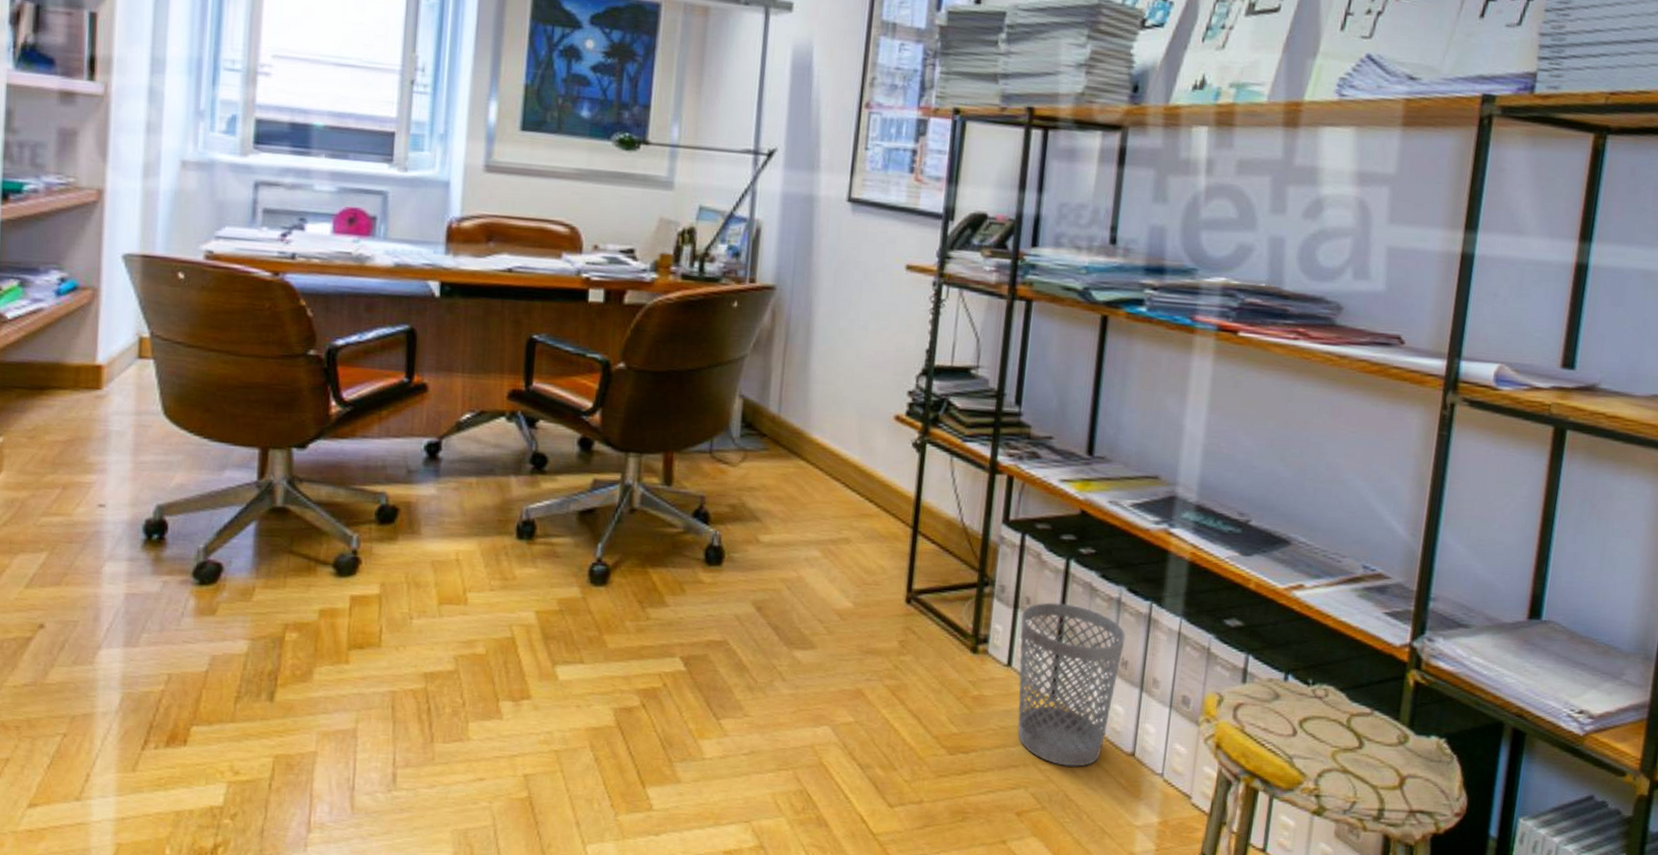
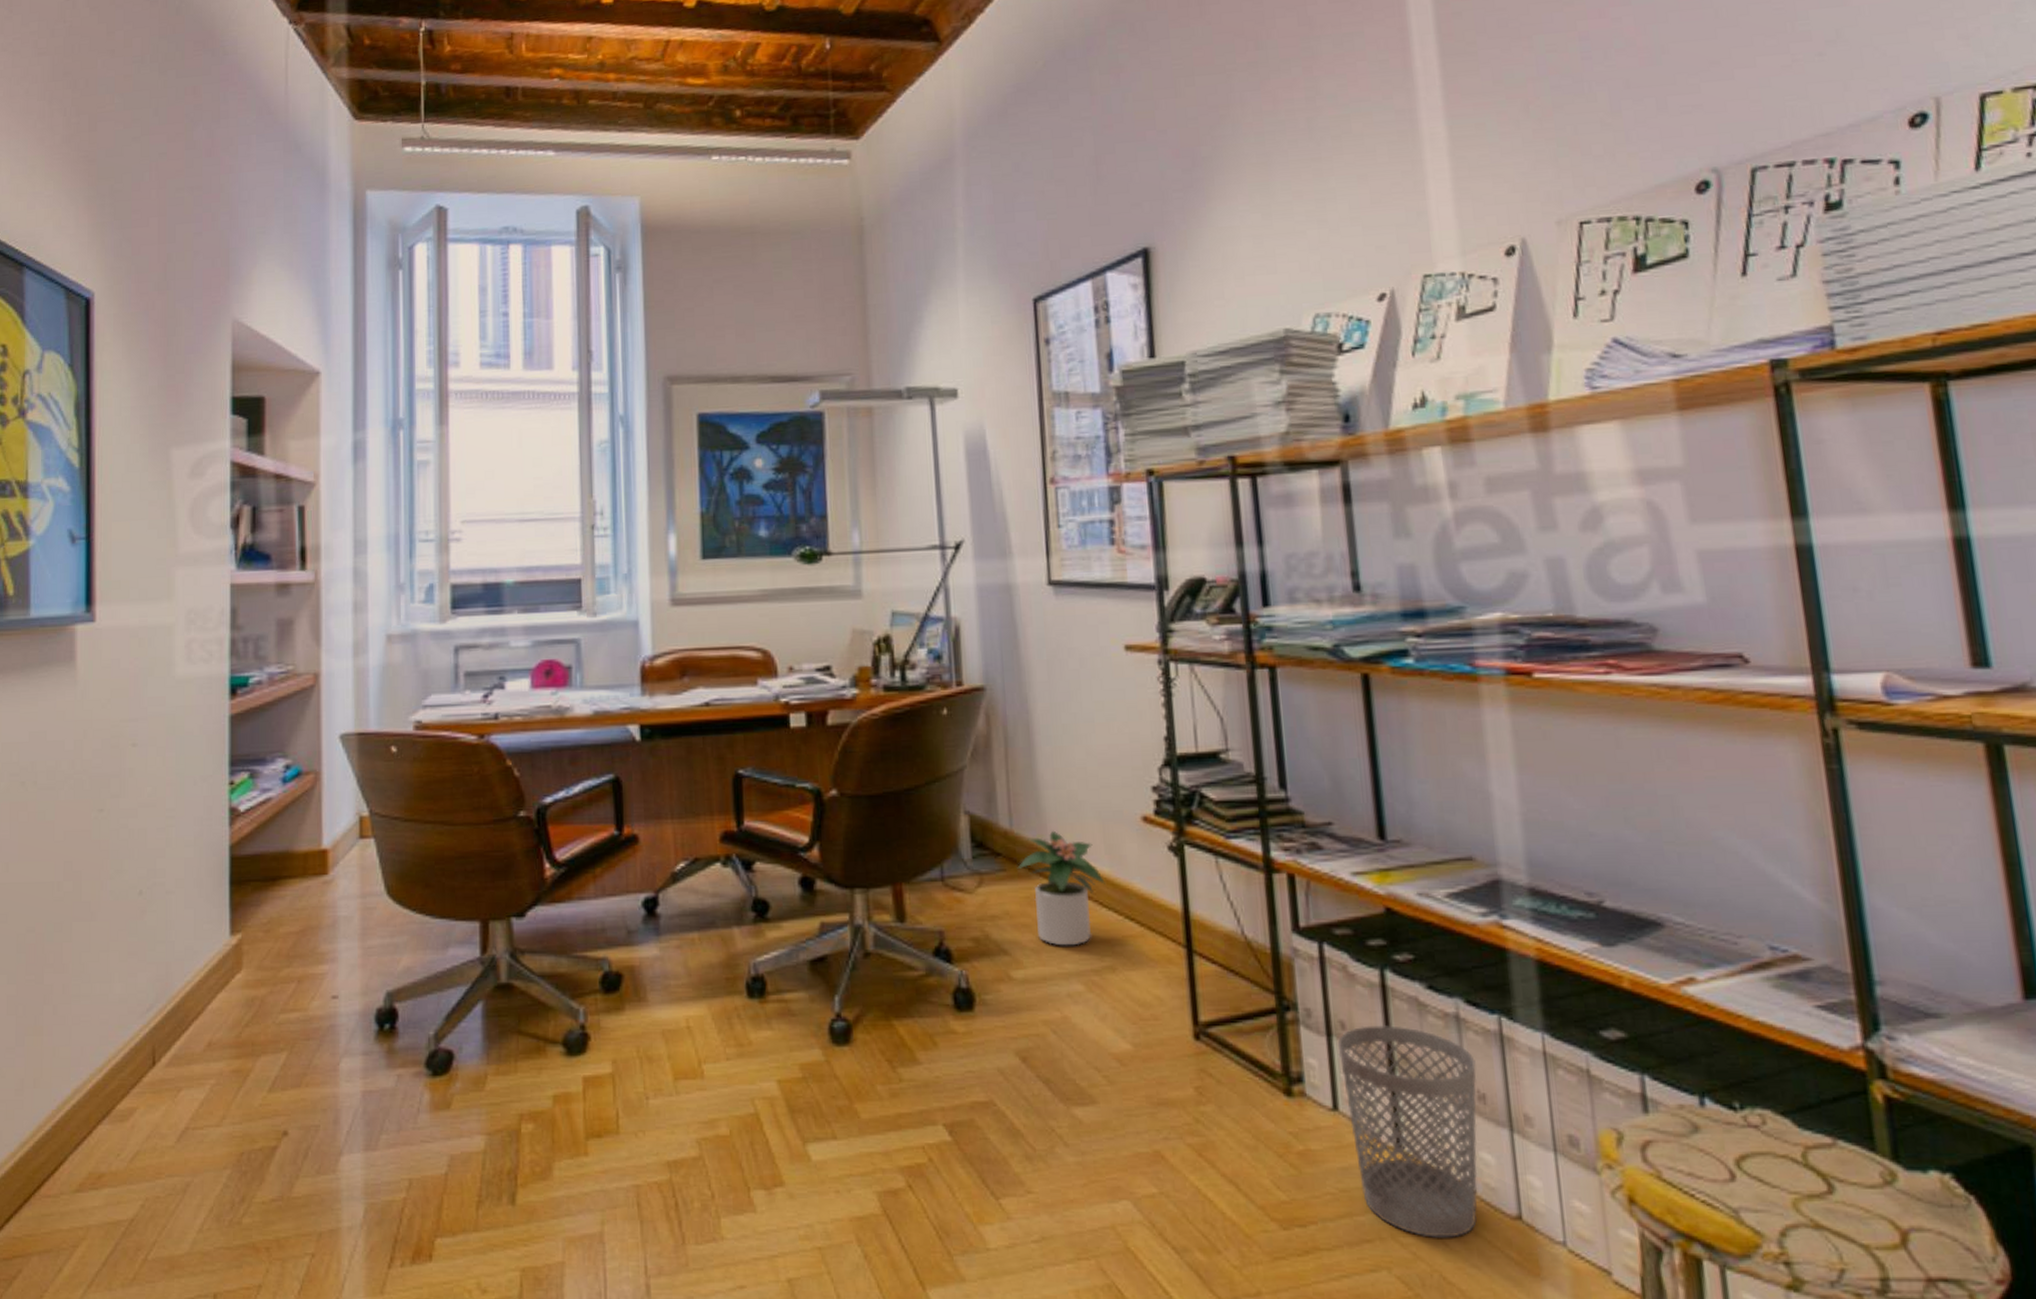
potted plant: none [779,419,854,519] -> present [1017,830,1105,946]

